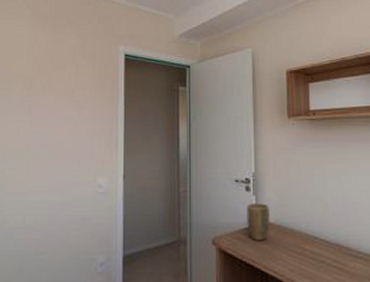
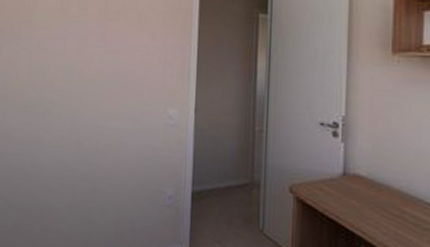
plant pot: present [246,203,270,241] -> none [332,151,361,196]

